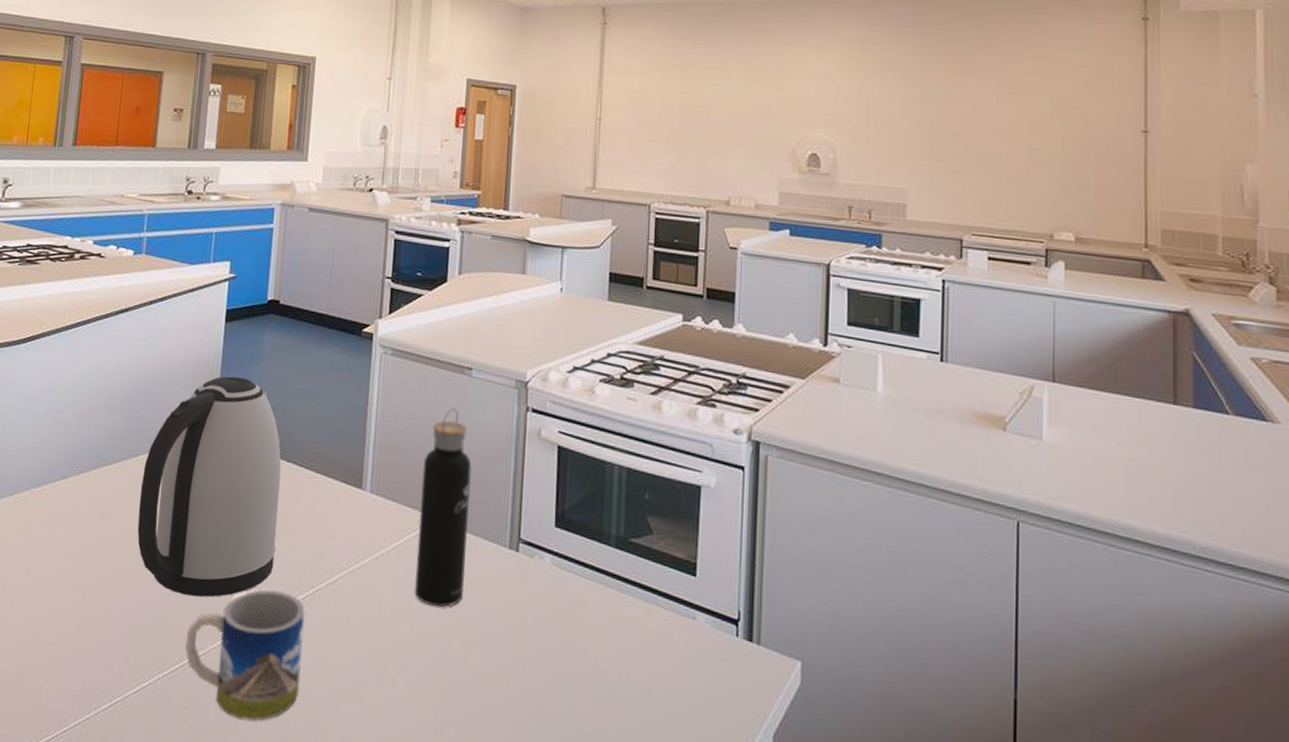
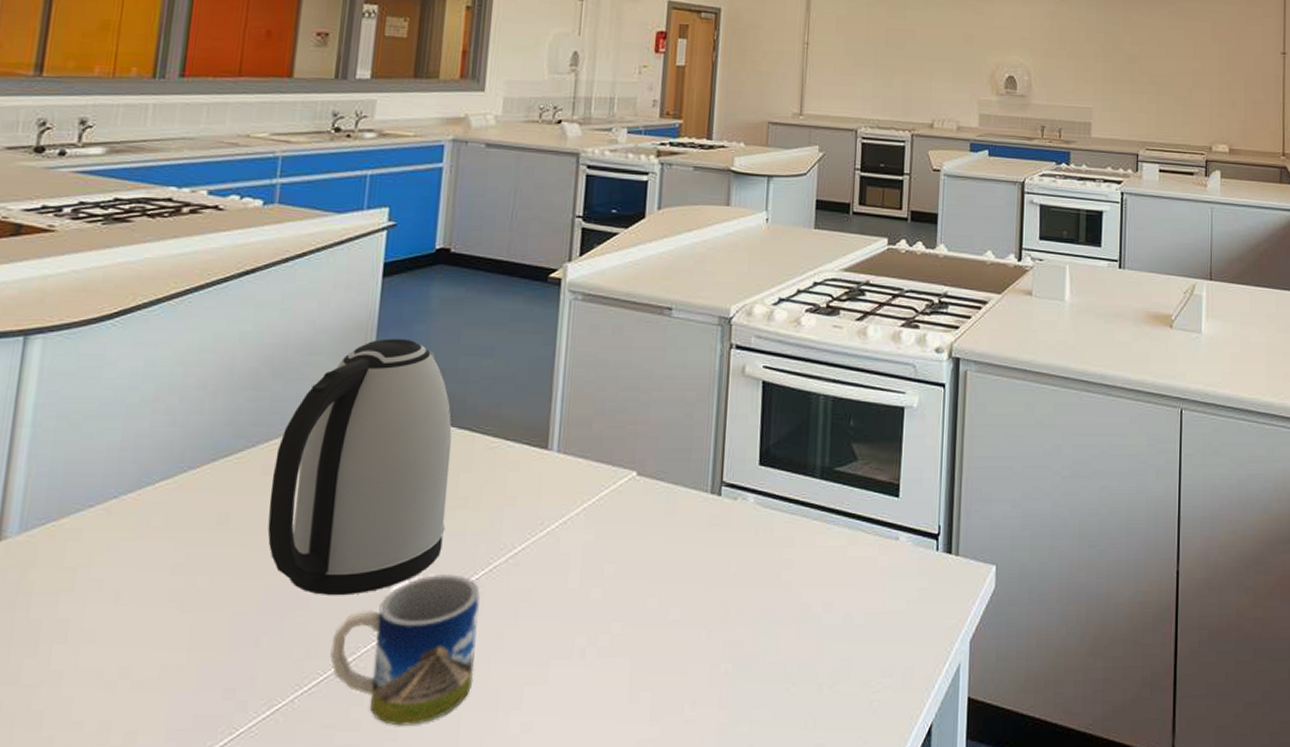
water bottle: present [415,408,472,607] -> none [608,352,671,566]

